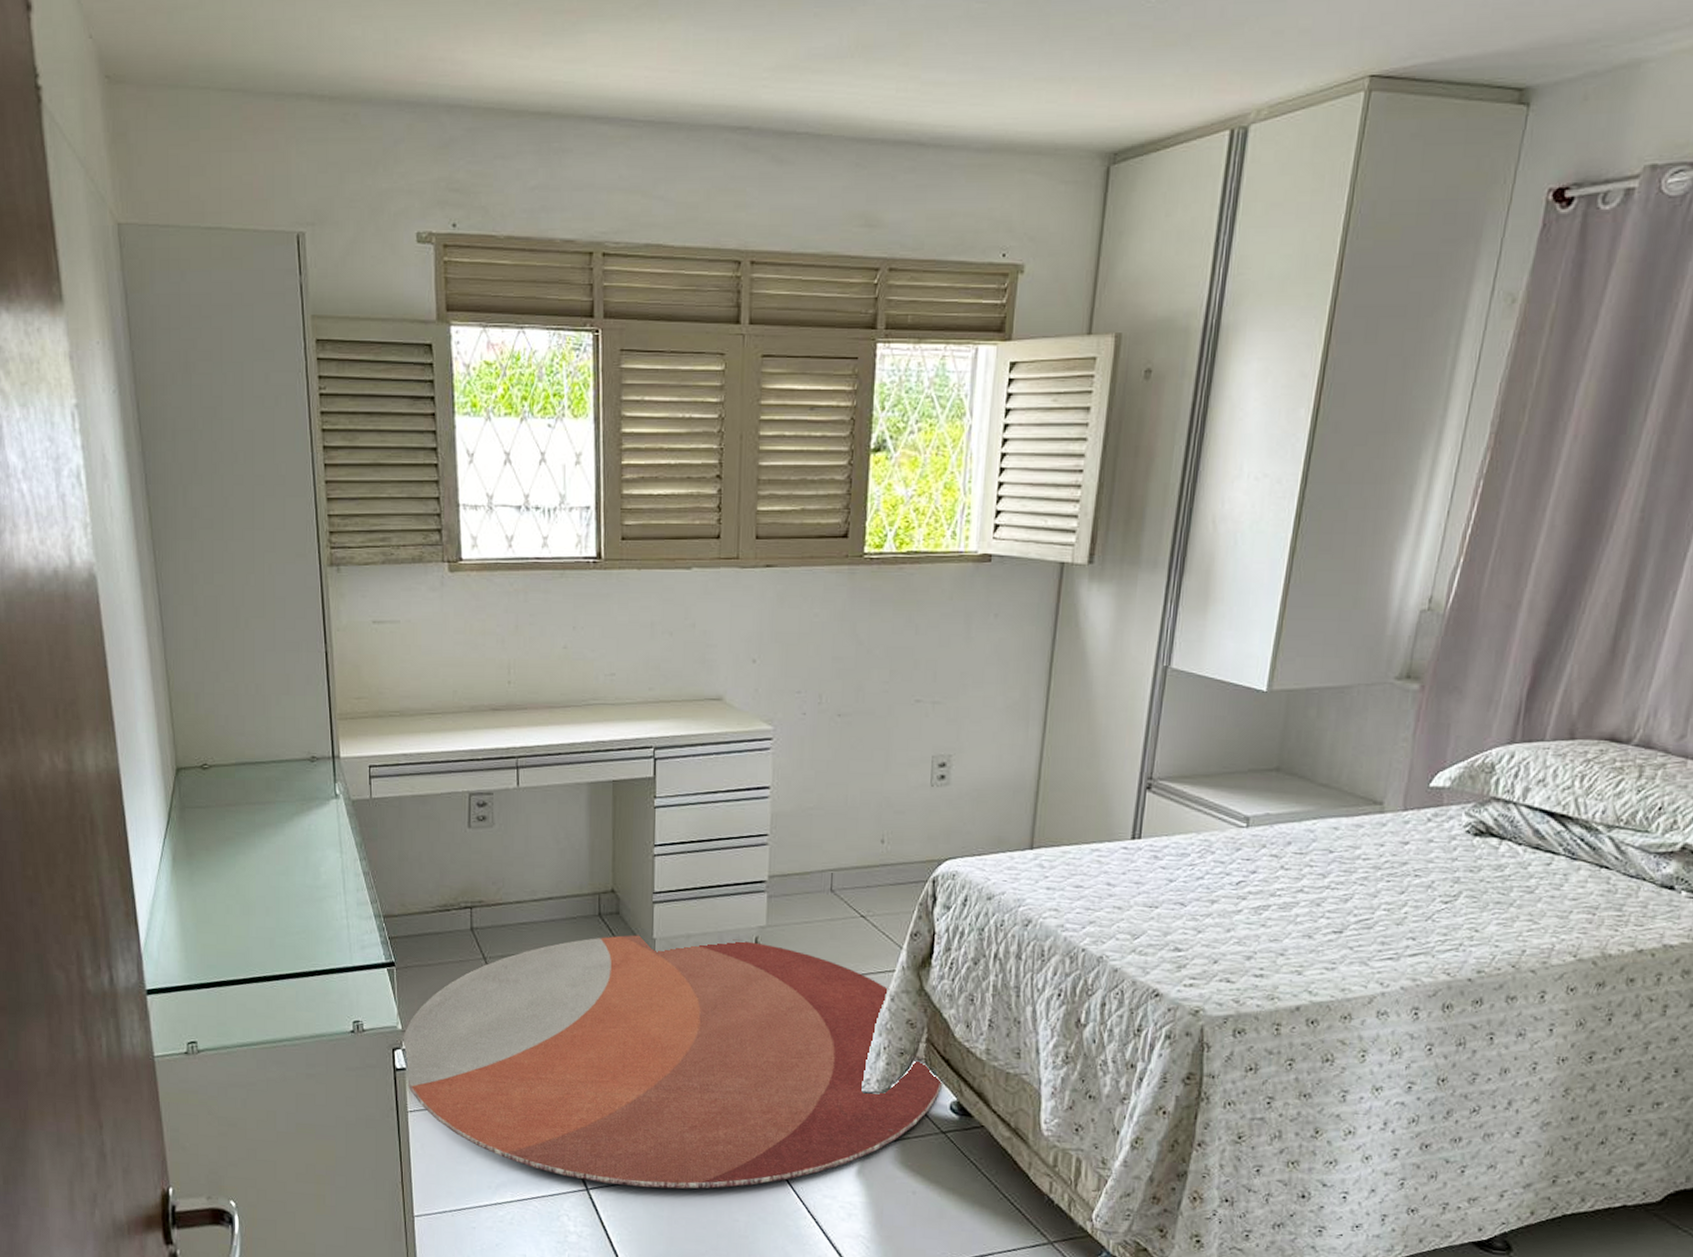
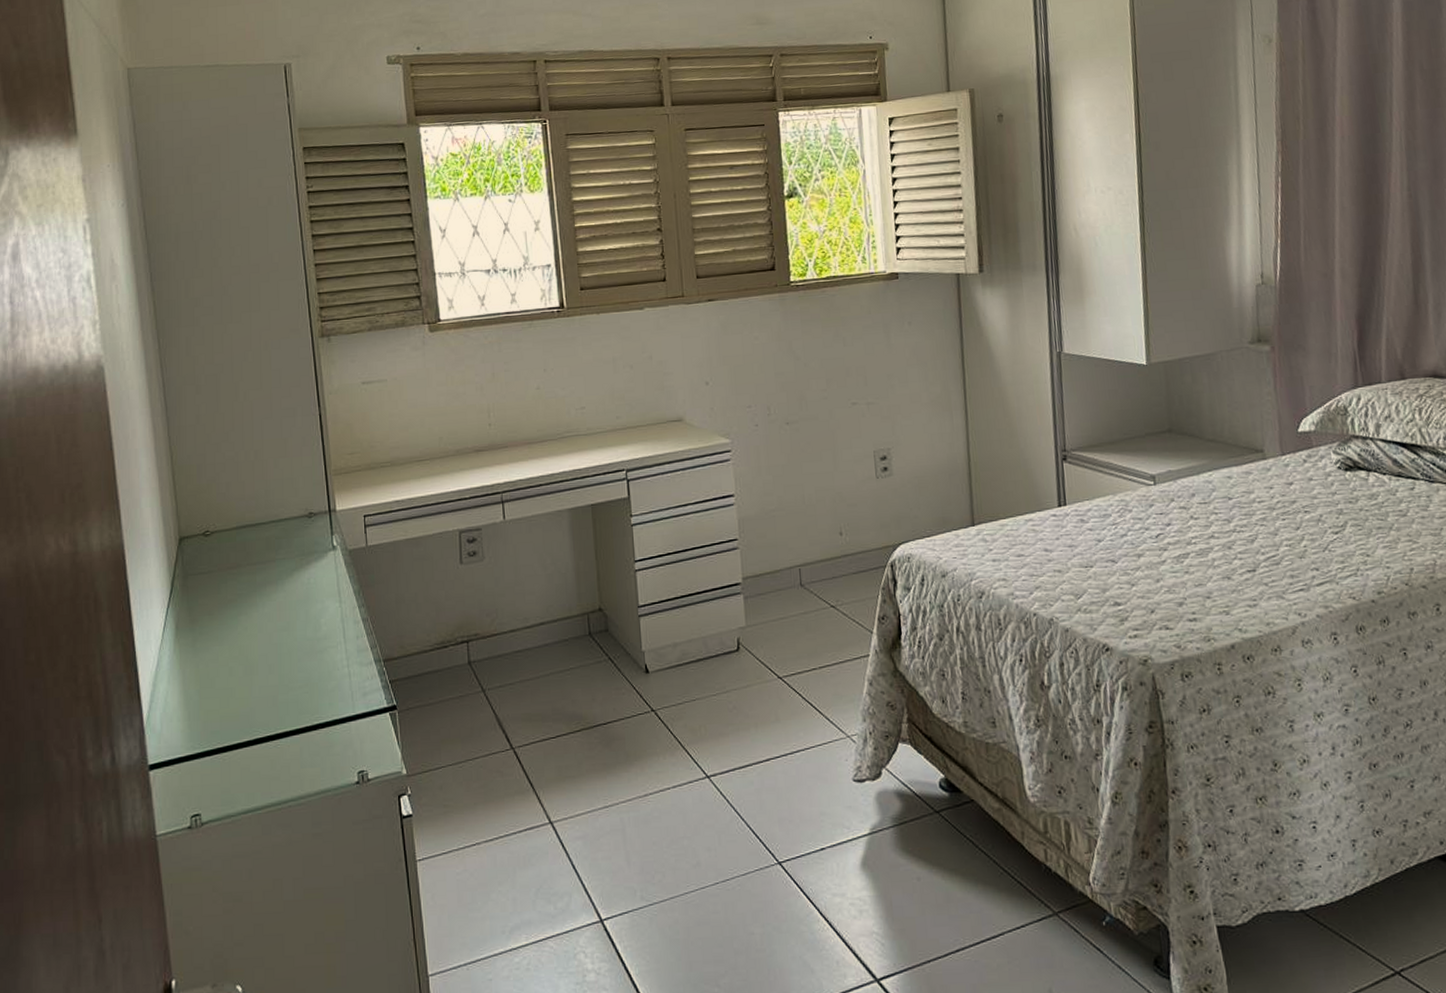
rug: present [402,935,943,1189] -> none [407,643,930,912]

